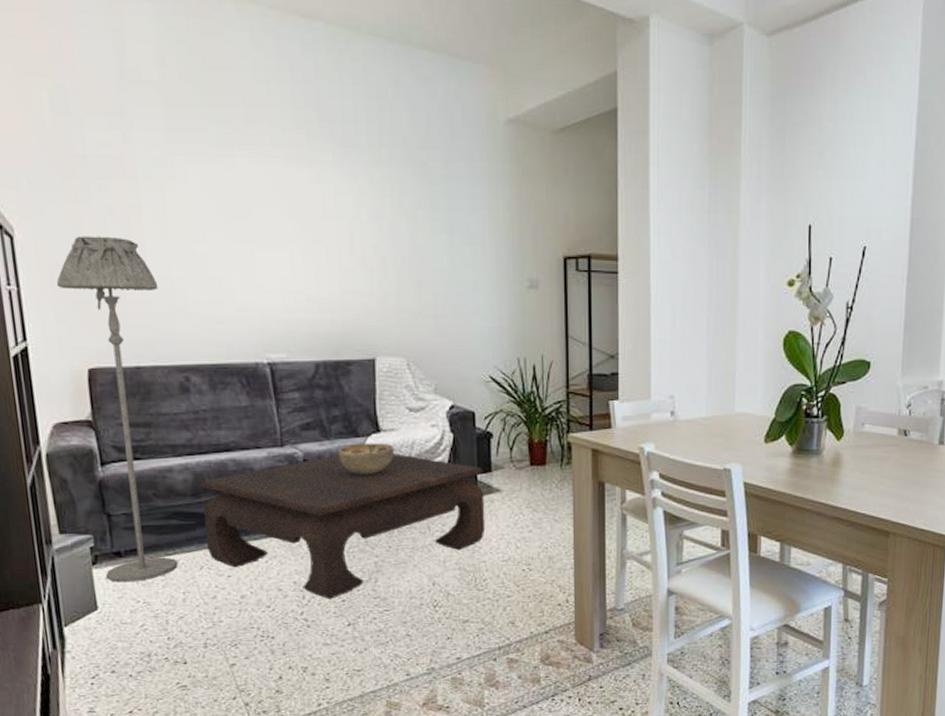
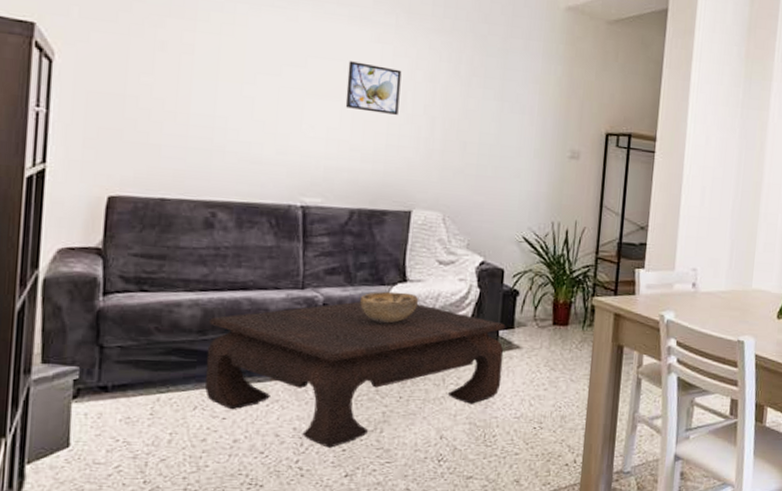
floor lamp: present [56,236,178,583] -> none [86,66,199,420]
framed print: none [292,206,348,259] -> present [345,61,402,115]

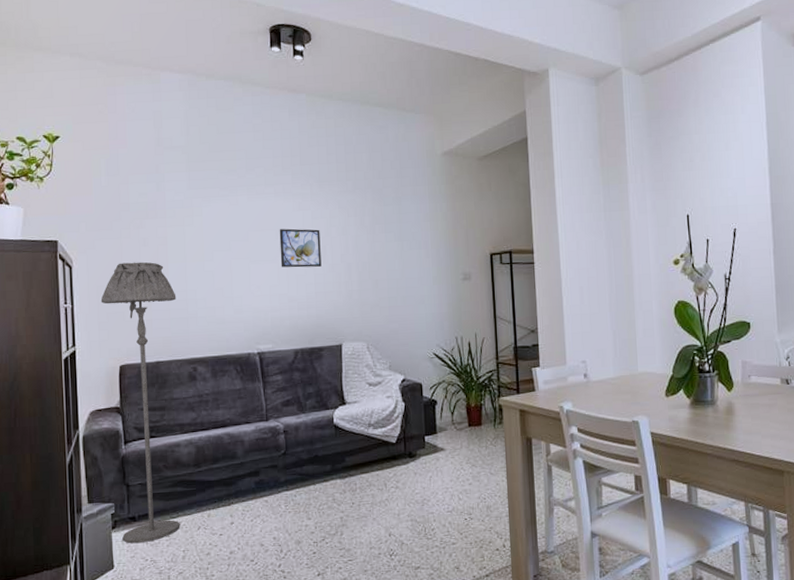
floor lamp: none [86,66,199,420] -> present [101,262,180,544]
coffee table: present [204,301,506,448] -> none [201,422,433,552]
decorative bowl: present [359,291,419,324] -> none [311,413,357,442]

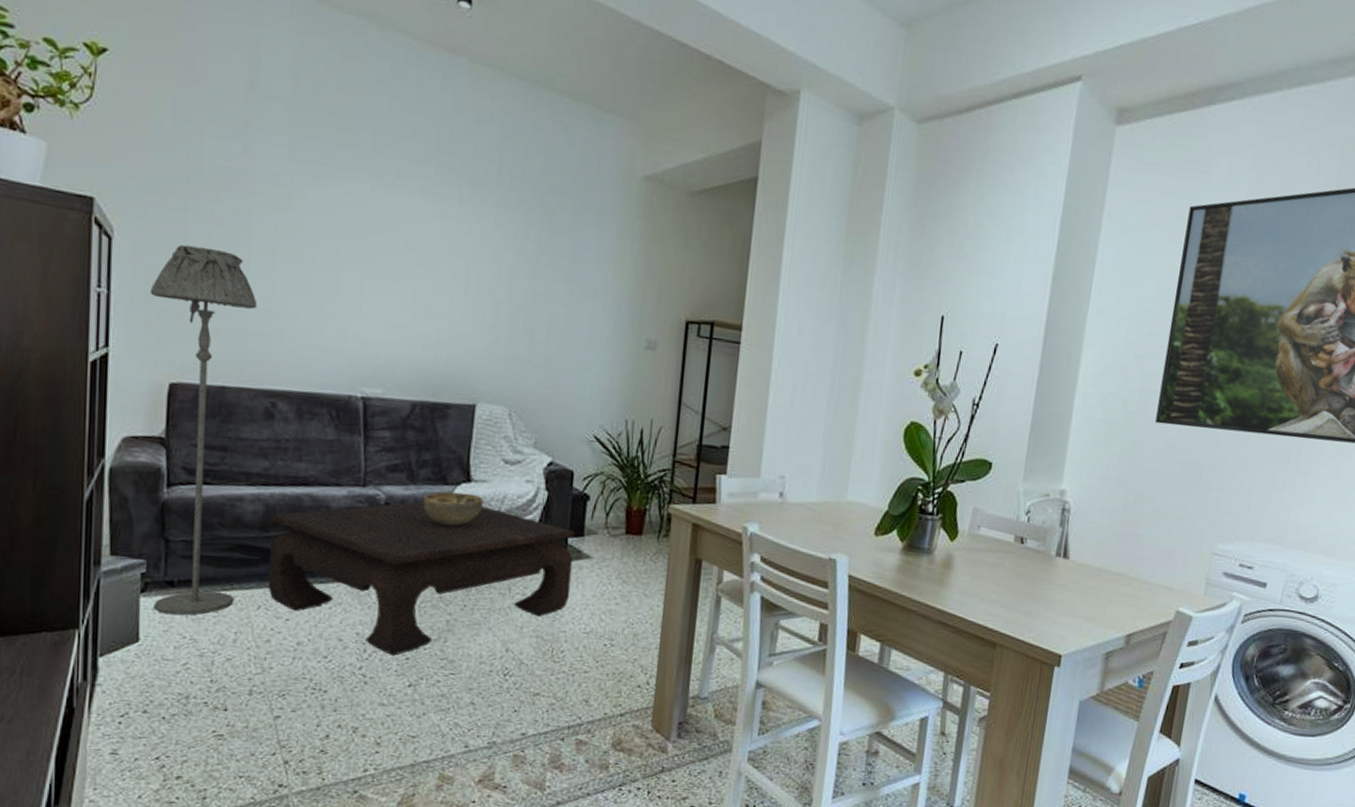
coffee table: none [201,422,433,552] -> present [268,501,576,656]
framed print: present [279,228,322,268] -> none [406,238,465,298]
decorative bowl: none [311,413,357,442] -> present [422,492,484,527]

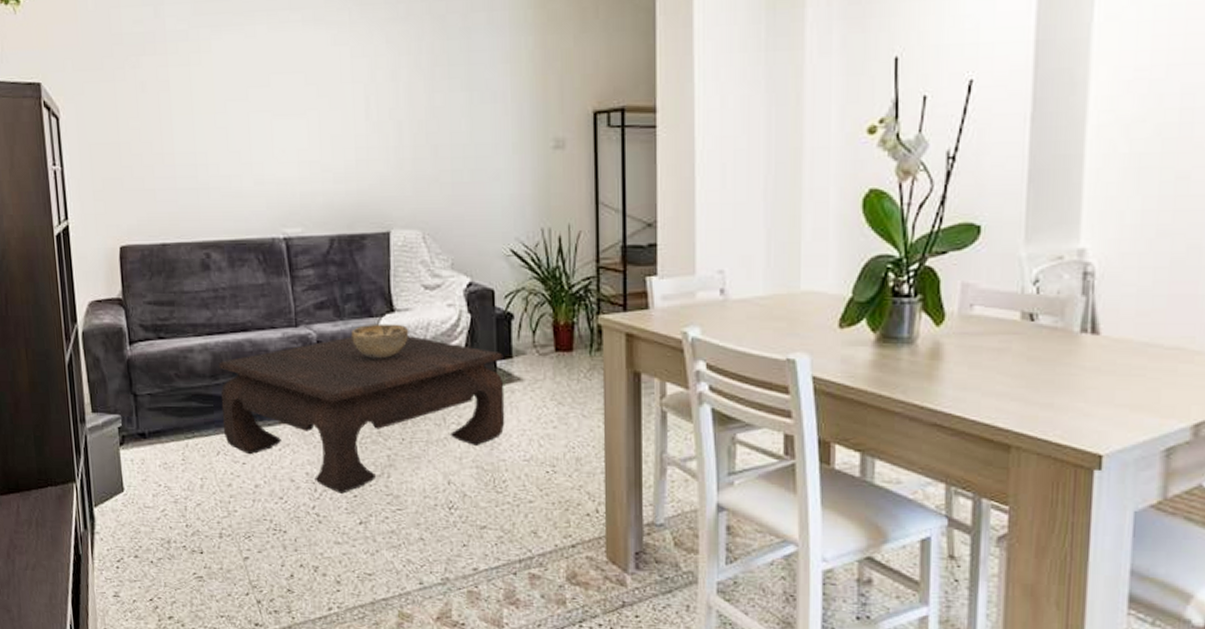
floor lamp: present [149,244,258,616] -> none [94,113,197,465]

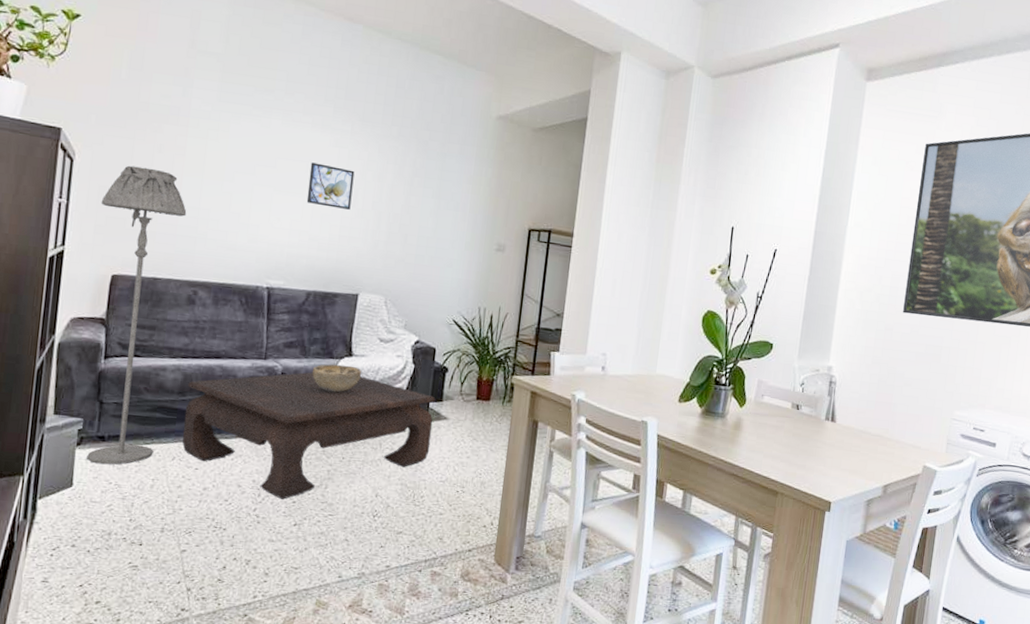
floor lamp: none [94,113,197,465] -> present [87,165,187,465]
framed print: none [309,71,364,126] -> present [306,162,355,210]

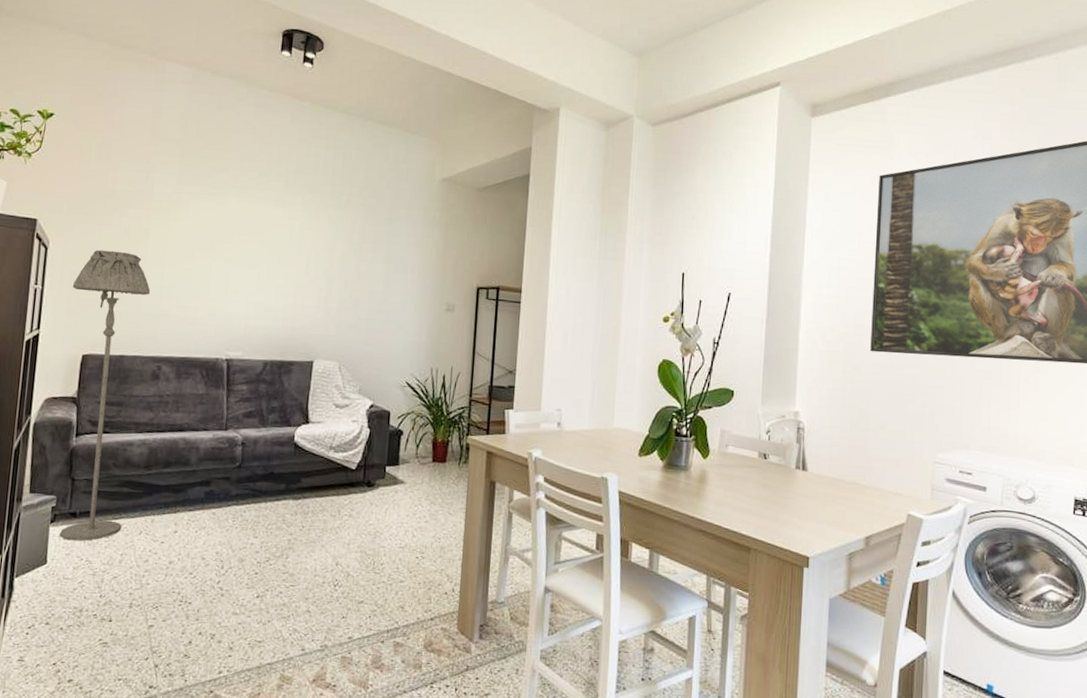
coffee table: present [182,372,436,500] -> none [148,441,392,571]
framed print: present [306,162,355,210] -> none [261,236,306,279]
decorative bowl: present [312,364,362,393] -> none [270,432,319,461]

